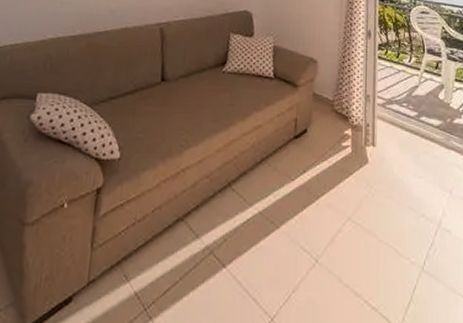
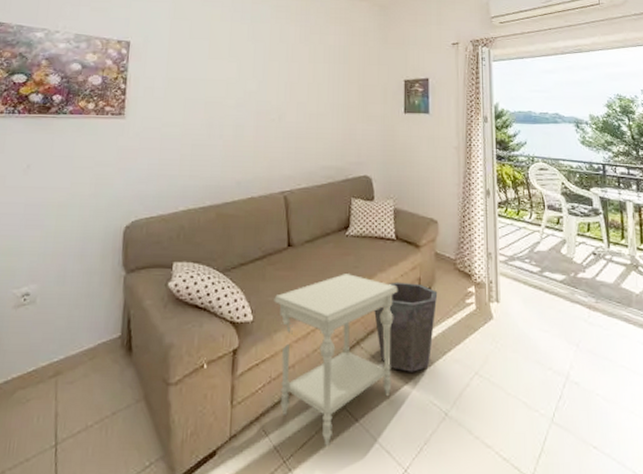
side table: none [143,111,273,294] -> present [274,274,397,447]
waste bin: none [248,121,314,216] -> present [374,282,438,372]

